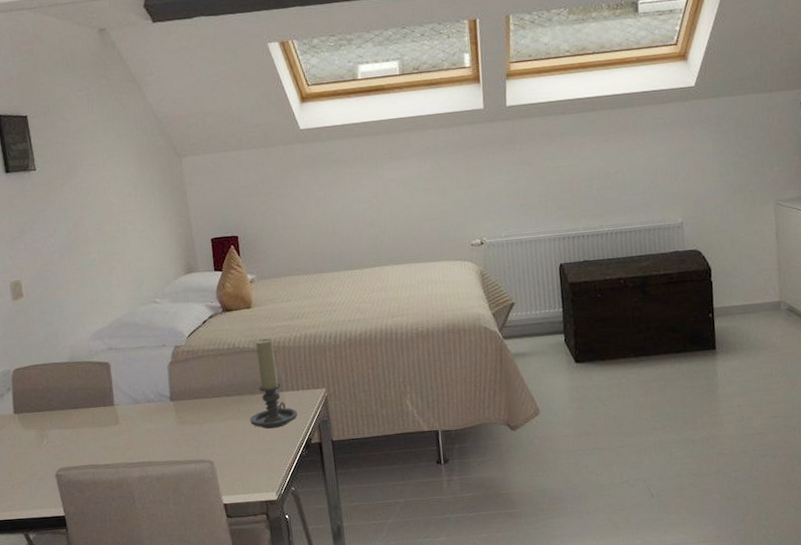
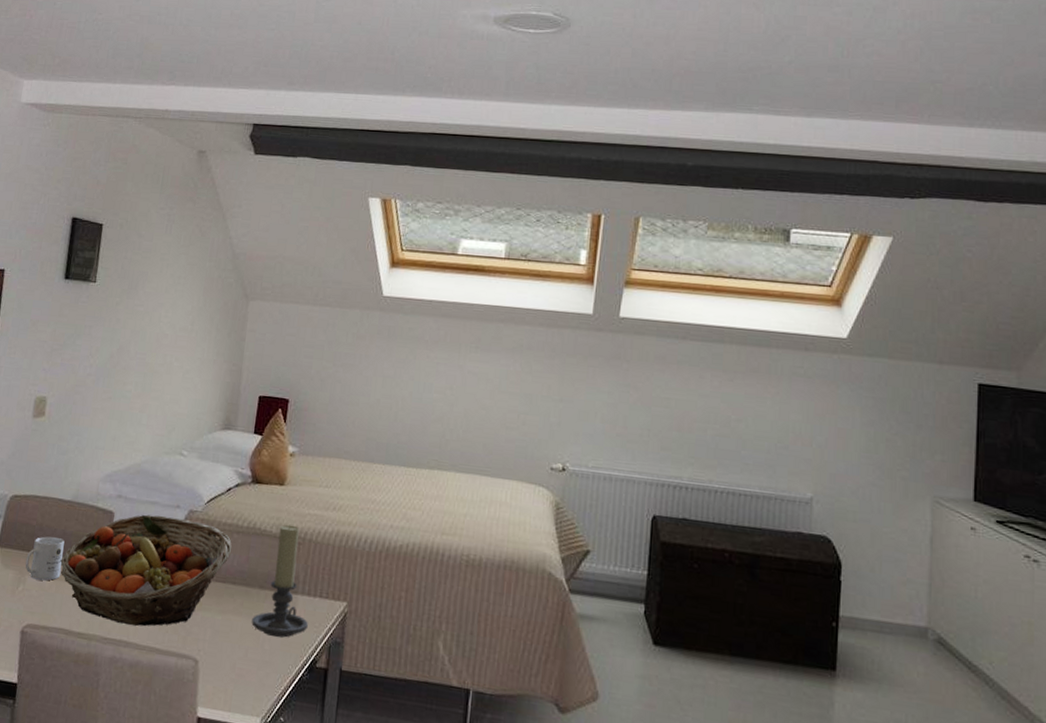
mug: none [42,394,77,432] -> present [25,536,65,581]
fruit basket: none [73,353,219,449] -> present [60,514,232,627]

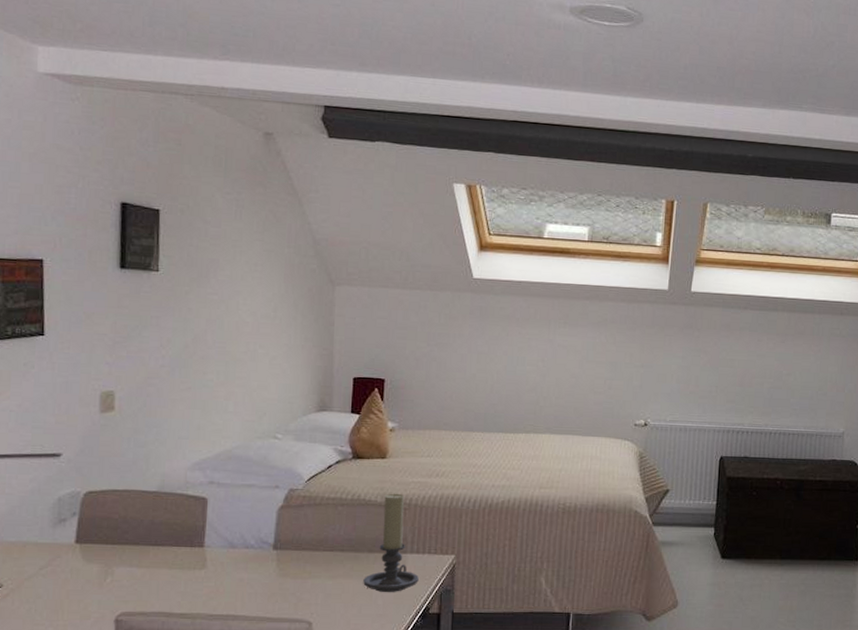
mug: present [25,536,65,581] -> none [111,528,154,570]
fruit basket: present [60,514,232,627] -> none [152,496,337,600]

